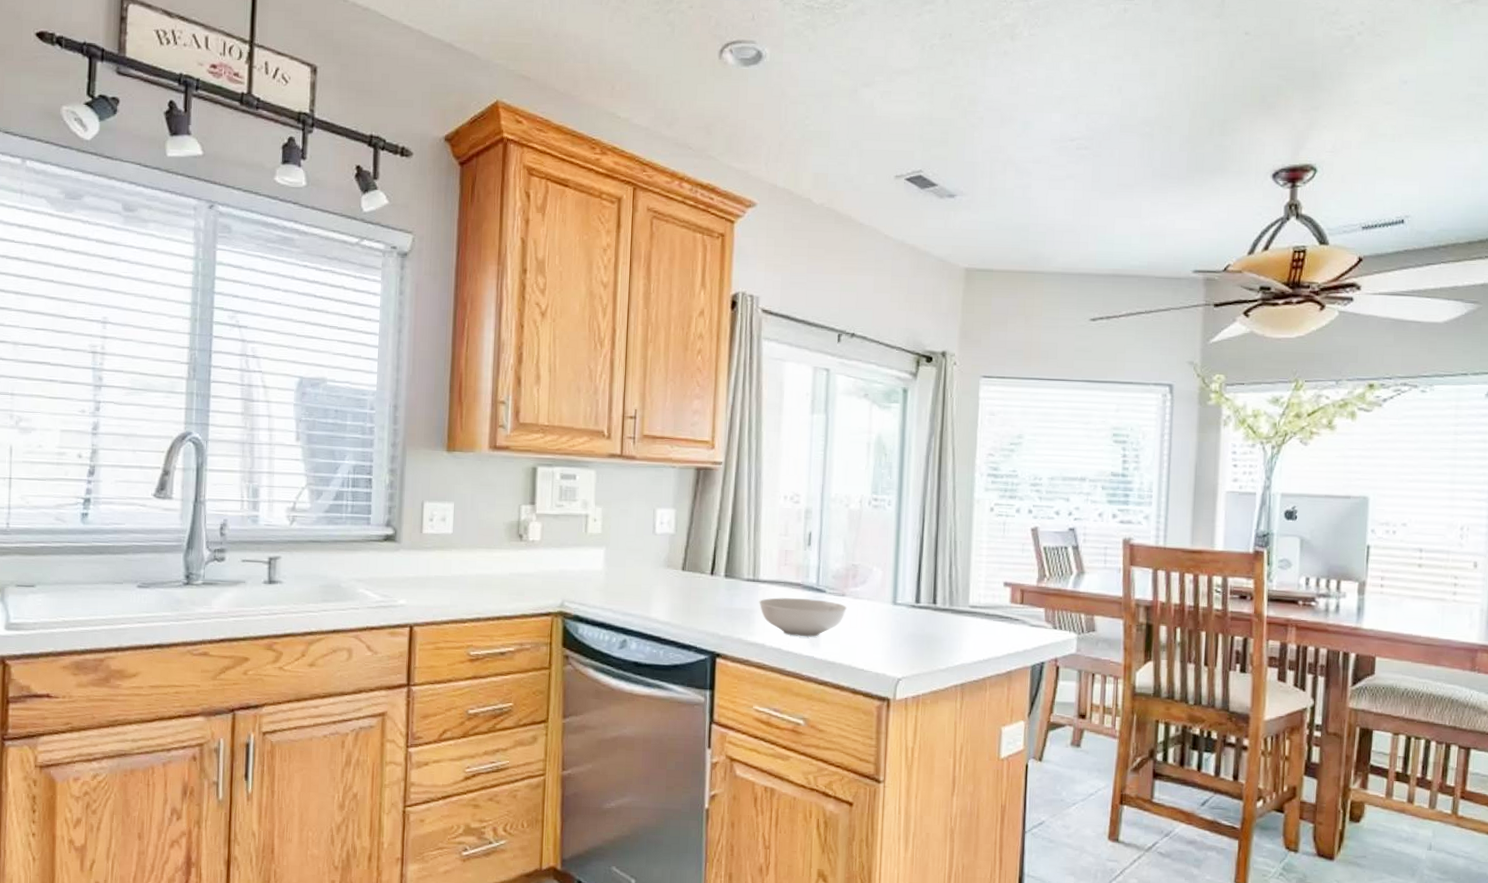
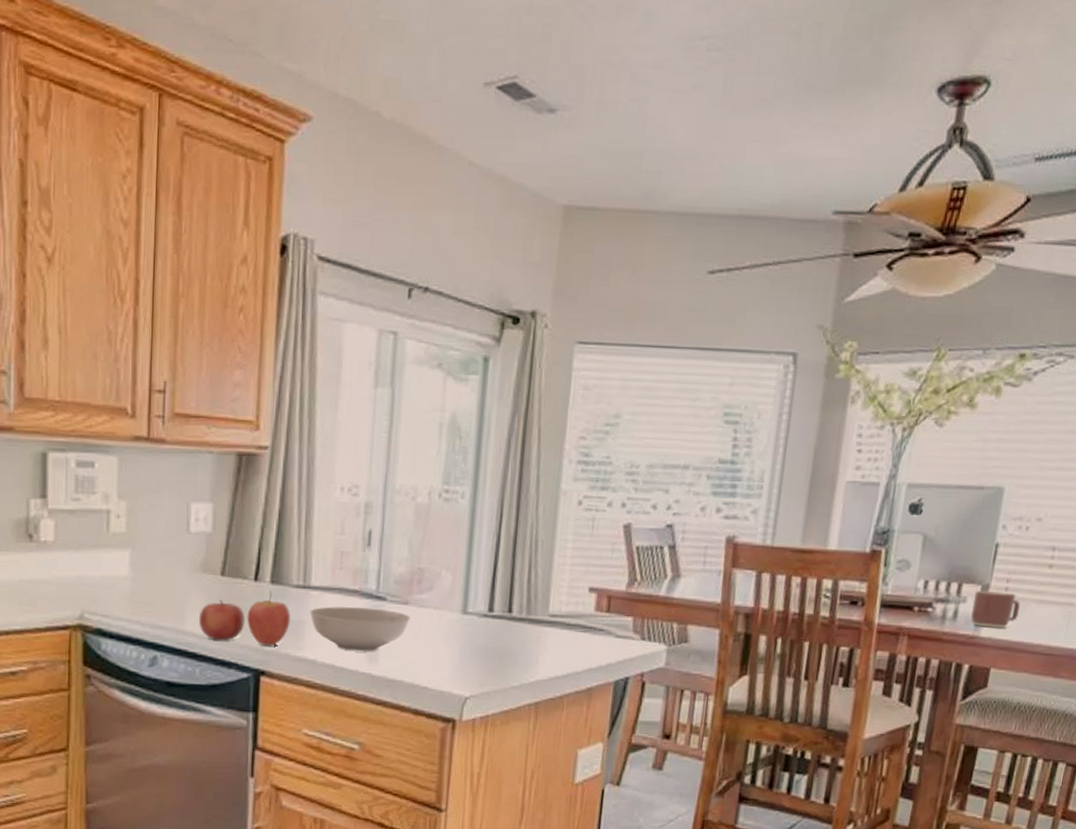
fruit: none [662,591,703,627] -> present [198,600,245,641]
fruit: none [704,584,742,632] -> present [247,591,290,646]
mug: none [1352,587,1397,622] -> present [971,591,1020,629]

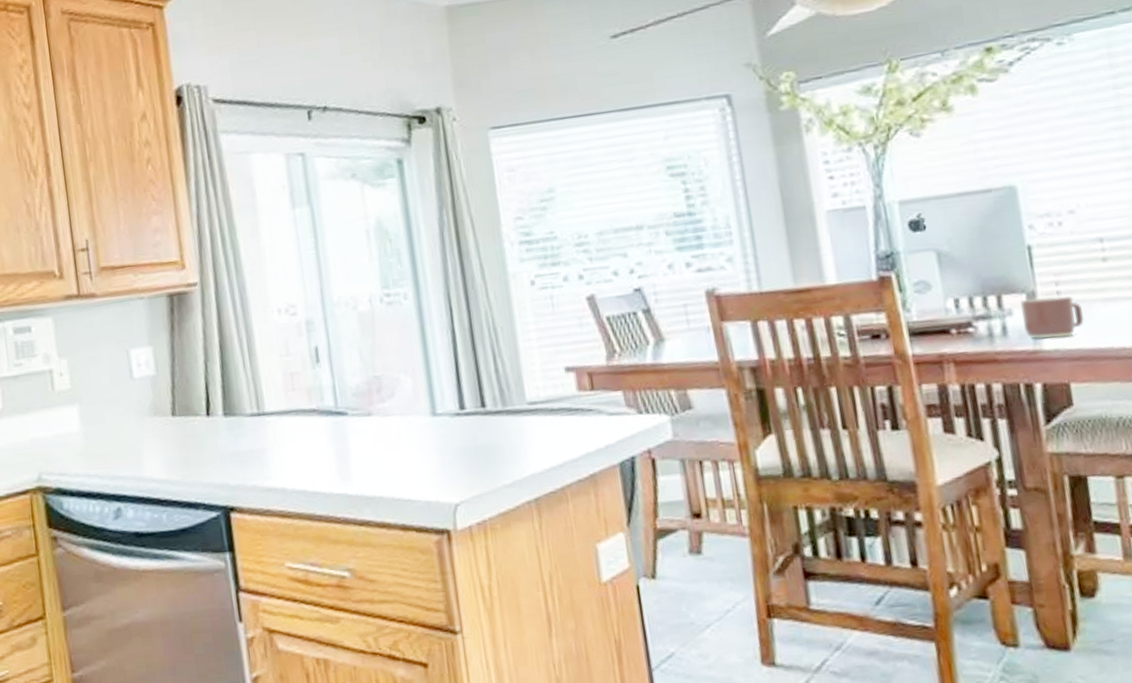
fruit: present [198,600,245,641] -> none [156,440,205,482]
fruit: present [247,591,290,646] -> none [205,423,251,481]
bowl: present [310,606,410,652] -> none [269,424,377,473]

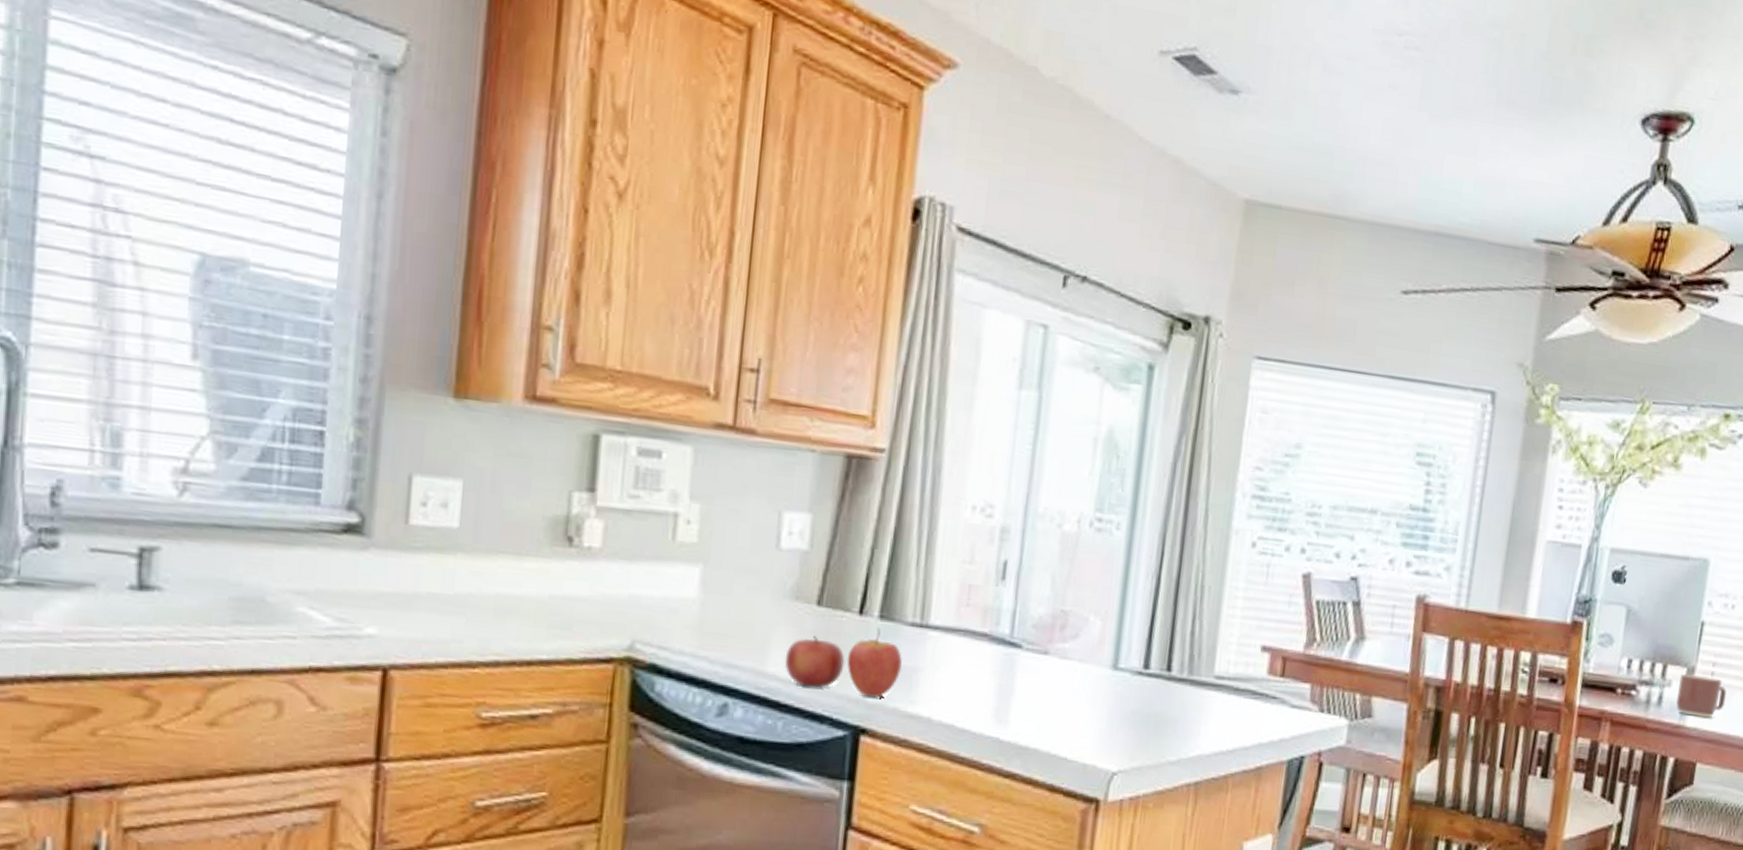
fruit: none [156,440,205,482] -> present [784,635,845,688]
fruit: none [205,423,251,481] -> present [847,628,902,698]

